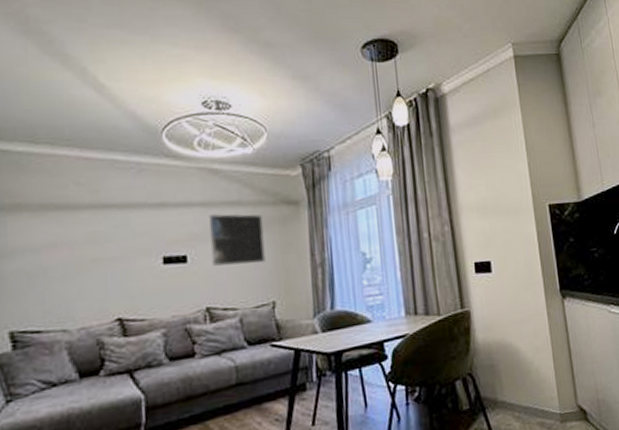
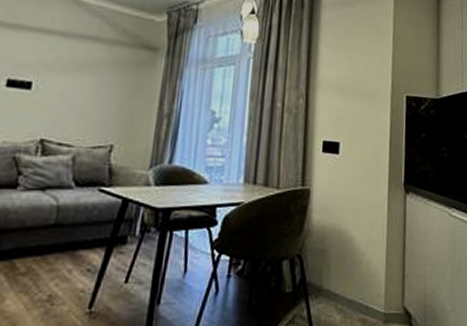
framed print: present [209,213,266,266] -> none [56,44,118,104]

